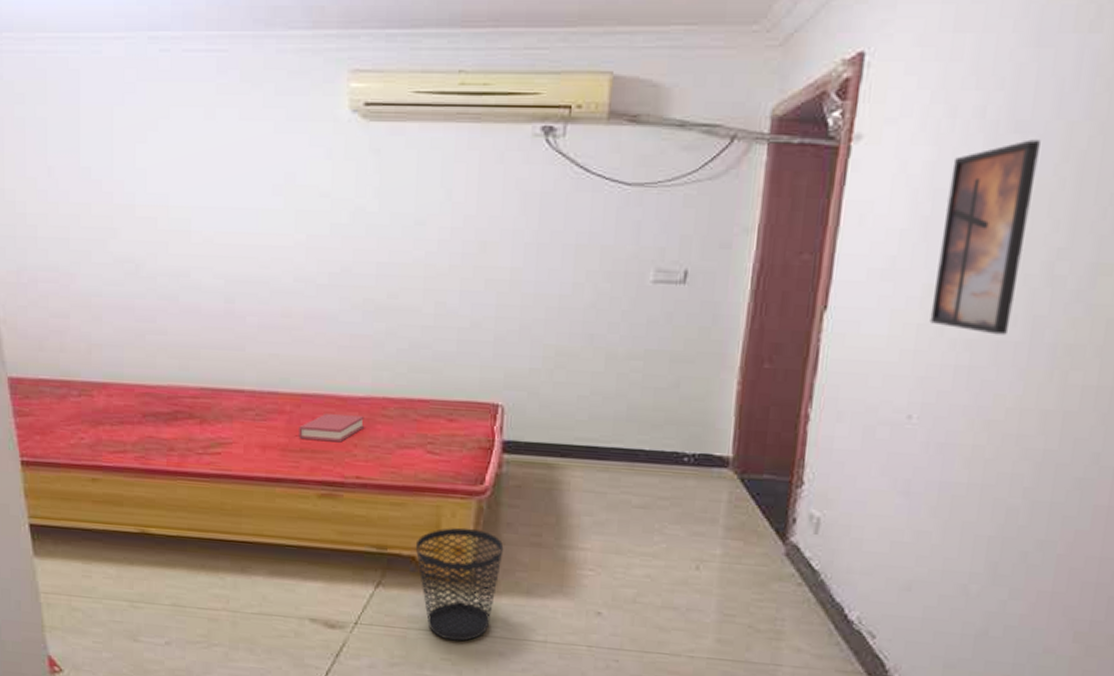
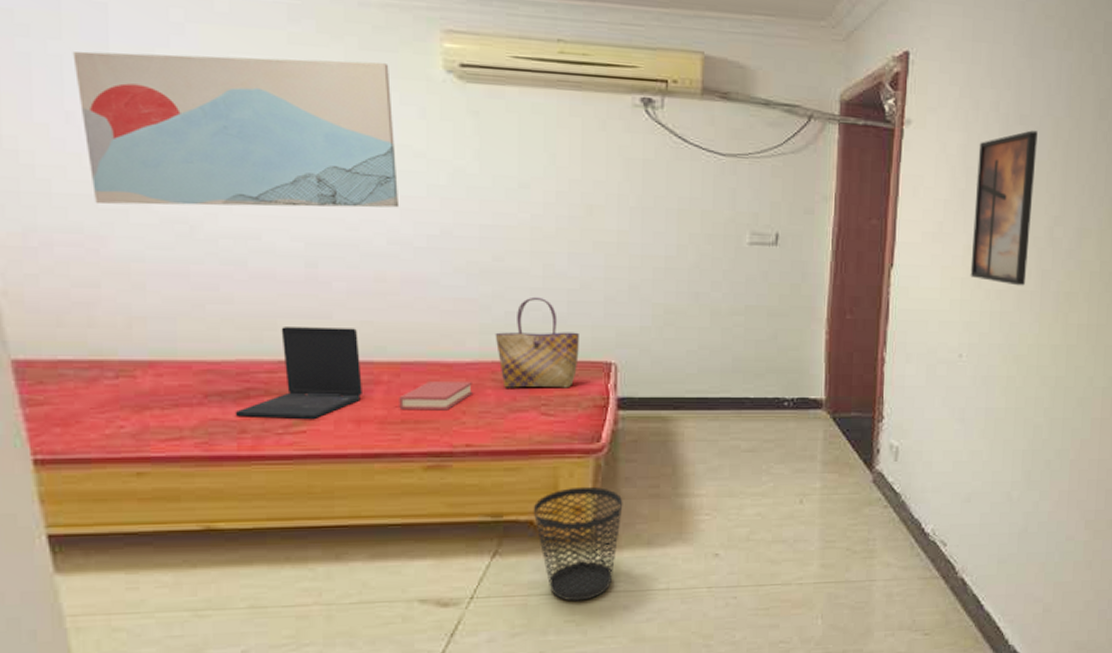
wall art: none [54,107,306,247] -> present [72,51,400,208]
laptop: none [165,357,268,443] -> present [235,327,362,420]
tote bag: none [386,334,467,428] -> present [495,296,579,388]

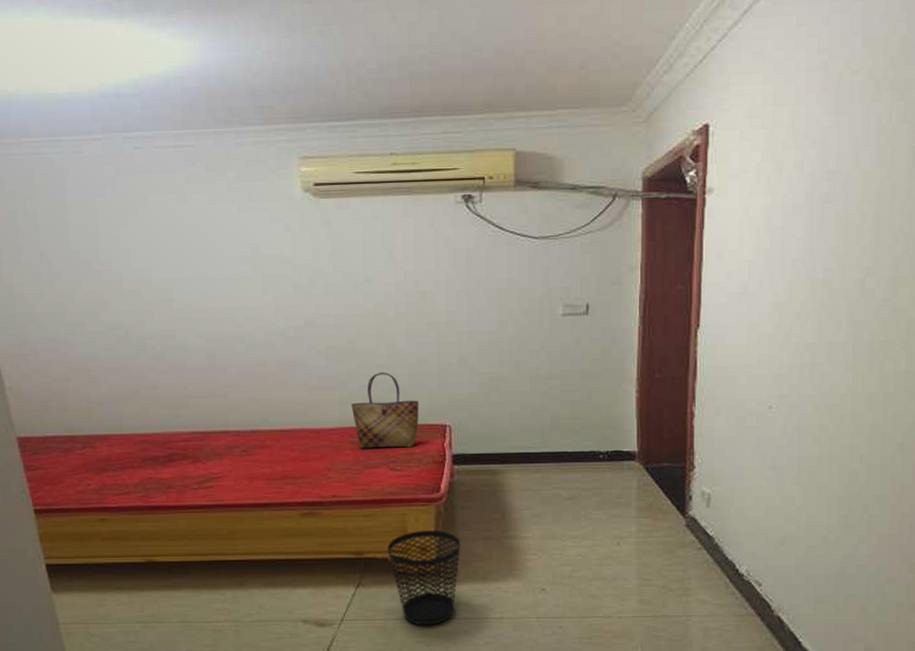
wall art: present [72,51,400,208] -> none [43,190,273,318]
laptop: present [235,327,362,420] -> none [163,404,253,478]
hardback book: present [399,382,472,411] -> none [280,444,335,469]
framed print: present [970,130,1038,286] -> none [778,185,845,338]

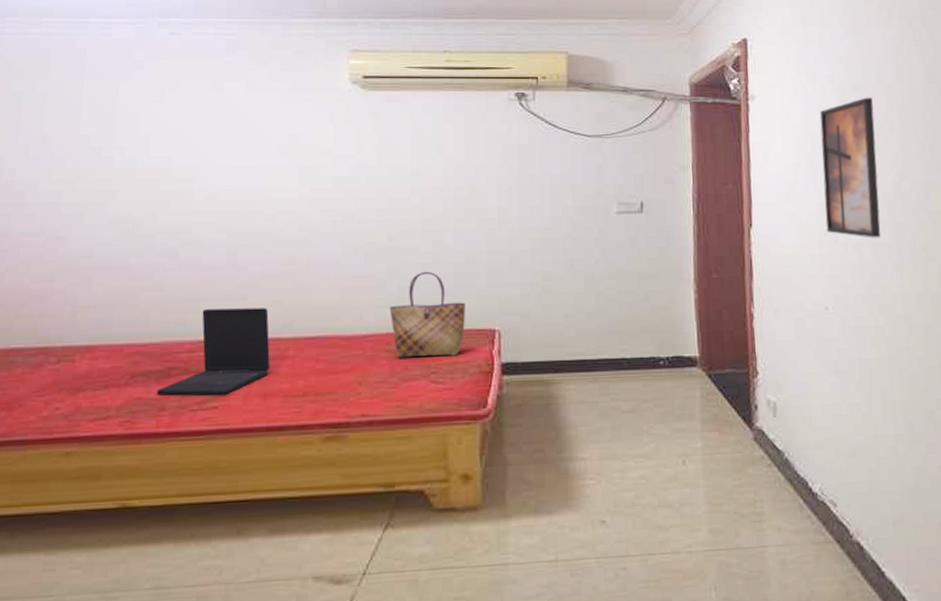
laptop: none [163,404,253,478] -> present [156,308,270,396]
wastebasket: present [387,530,461,626] -> none [423,453,510,576]
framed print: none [778,185,845,338] -> present [820,97,881,238]

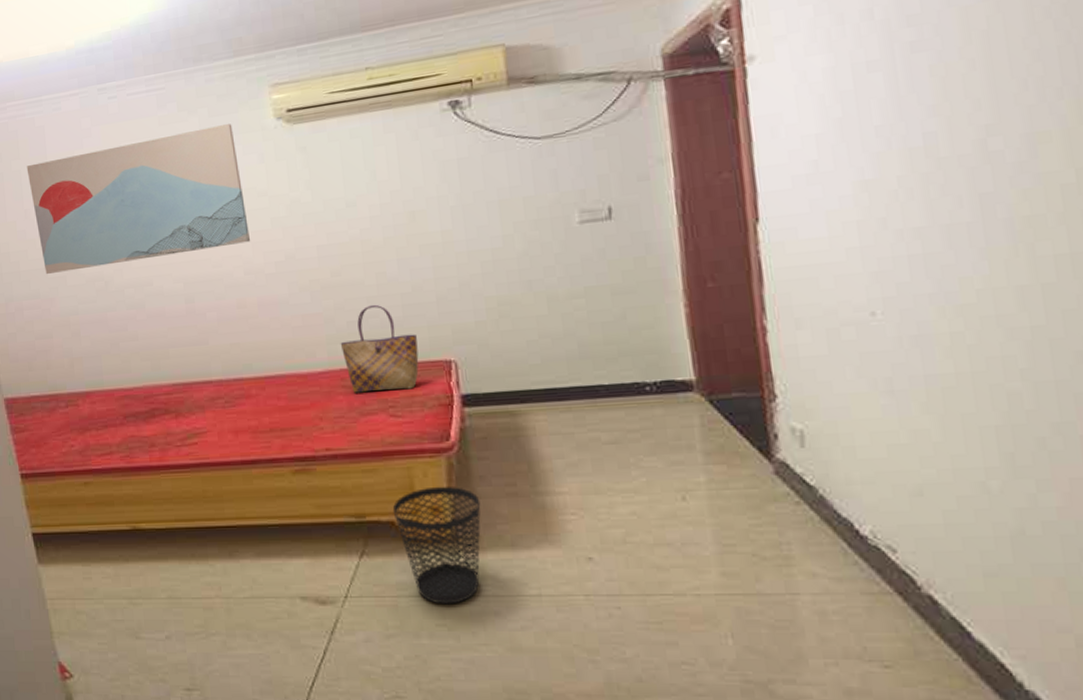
wall art: none [55,80,309,209] -> present [26,124,251,274]
laptop: present [156,308,270,396] -> none [145,350,237,434]
wastebasket: none [423,453,510,576] -> present [392,486,481,605]
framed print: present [820,97,881,238] -> none [853,28,956,220]

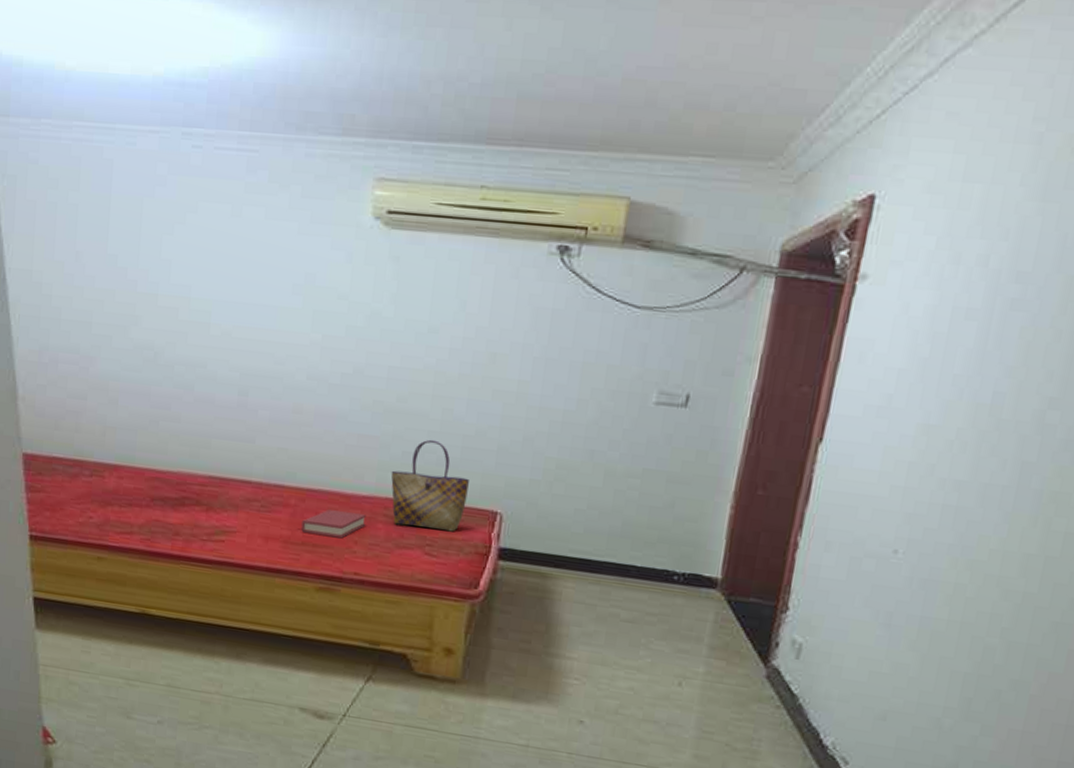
wall art: present [26,124,251,274] -> none [85,201,325,346]
hardback book: none [266,390,326,420] -> present [301,509,366,539]
wastebasket: present [392,486,481,605] -> none [407,629,493,740]

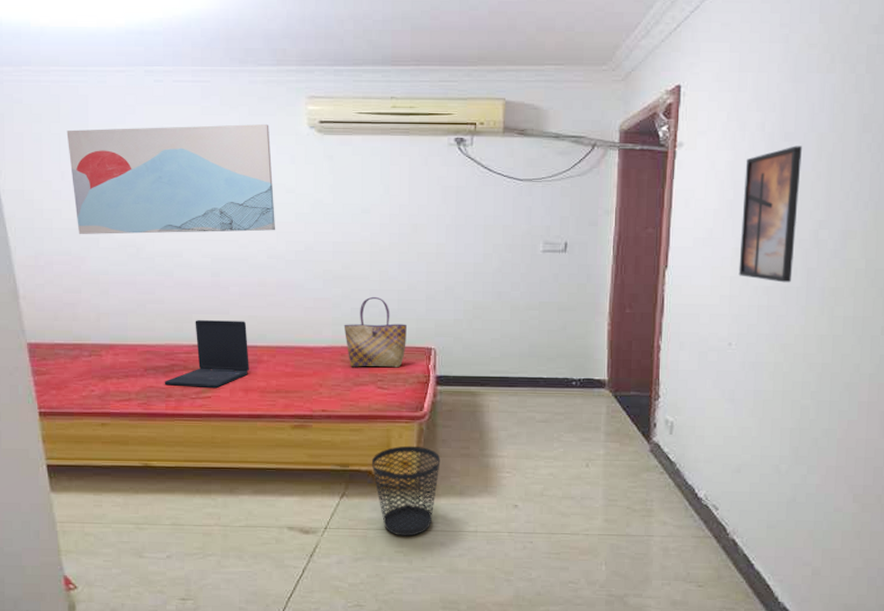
wall art: none [85,201,325,346] -> present [66,124,276,234]
laptop: none [172,446,275,532] -> present [164,320,249,389]
hardback book: present [301,509,366,539] -> none [275,361,327,384]
wastebasket: none [407,629,493,740] -> present [371,445,441,536]
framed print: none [921,290,1040,479] -> present [738,145,802,283]

